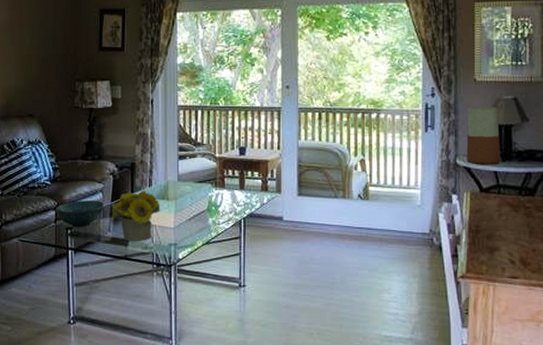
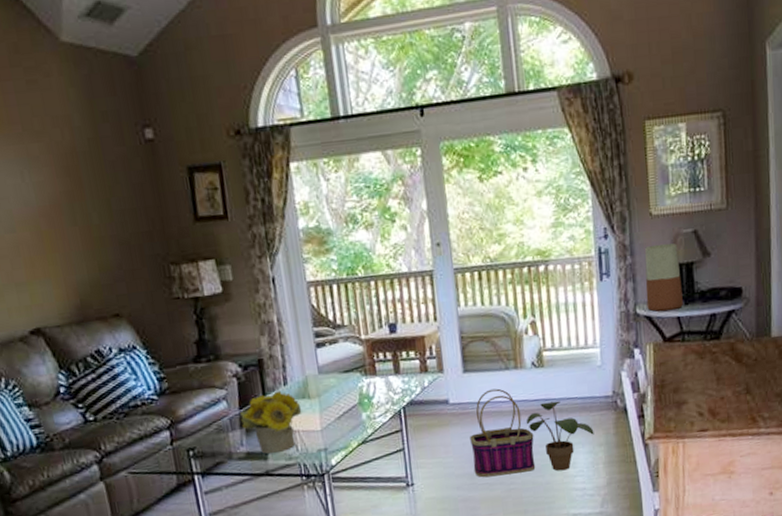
decorative bowl: present [56,200,104,228] -> none [169,411,231,448]
basket: none [298,213,355,290] -> present [470,388,536,478]
potted plant: none [348,231,410,295] -> present [526,400,594,471]

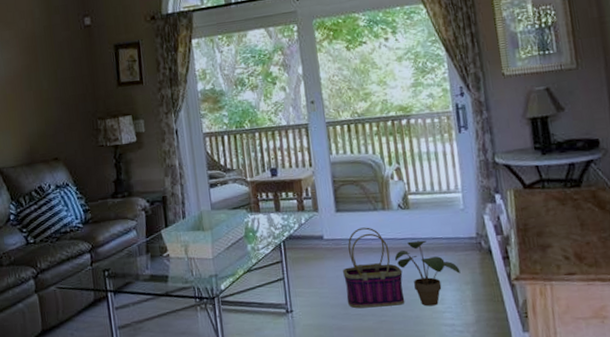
sunflower: present [240,390,302,454] -> none [146,223,197,277]
vase: present [644,243,683,312] -> none [499,100,541,161]

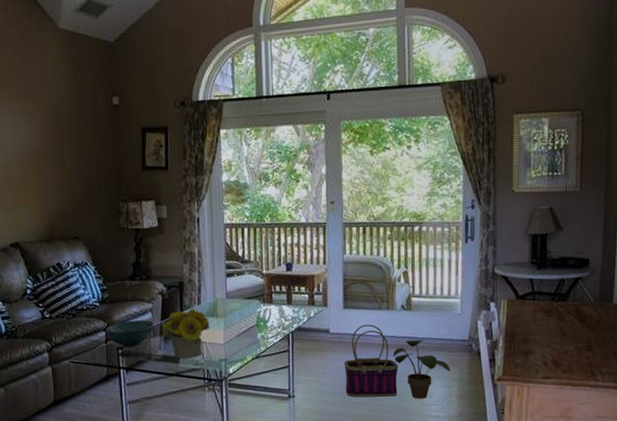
decorative bowl: none [90,238,139,269] -> present [105,320,154,348]
sunflower: none [146,223,197,277] -> present [160,308,210,358]

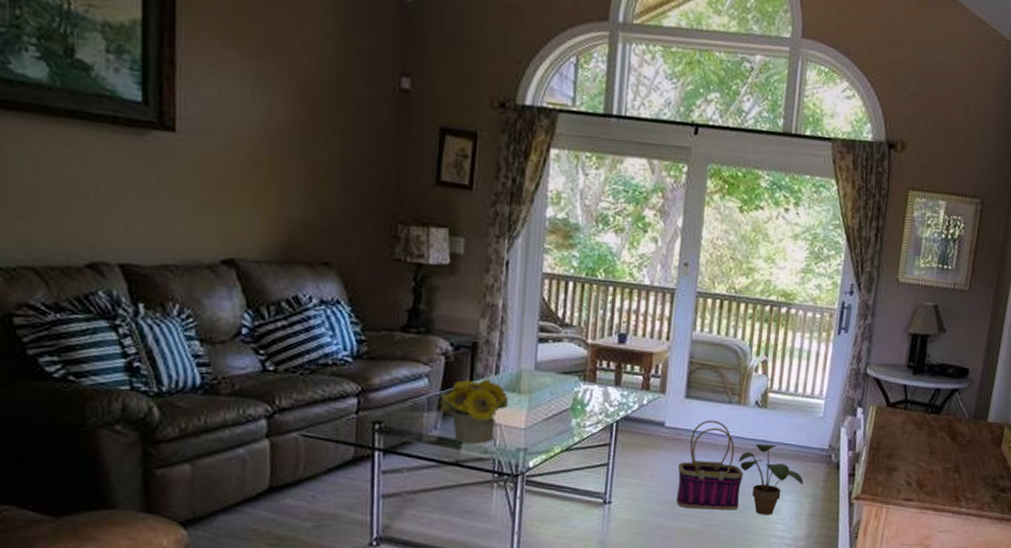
decorative bowl: present [105,320,154,348] -> none [358,386,430,423]

